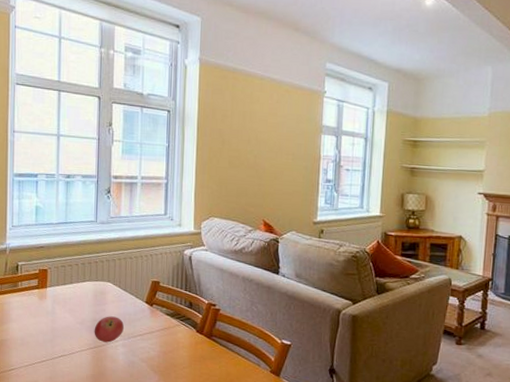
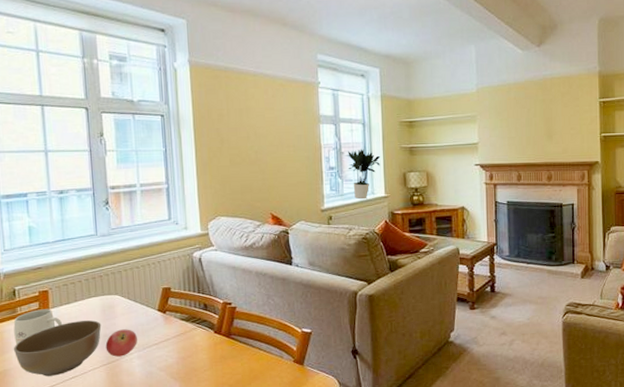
bowl: none [11,302,92,352] -> present [13,320,102,376]
mug: none [13,286,58,317] -> present [13,309,63,345]
potted plant: none [345,164,380,217] -> present [348,149,381,200]

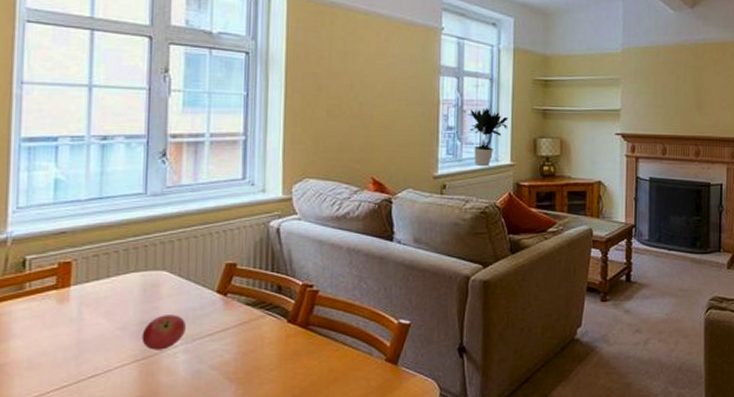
mug: present [13,309,63,345] -> none [16,285,87,332]
bowl: present [13,320,102,376] -> none [13,302,139,375]

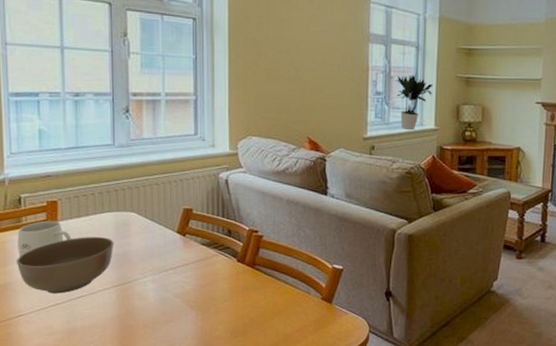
bowl: none [13,302,139,375] -> present [16,237,114,294]
mug: none [16,285,87,332] -> present [17,221,72,257]
fruit: present [141,314,186,350] -> none [117,249,153,279]

